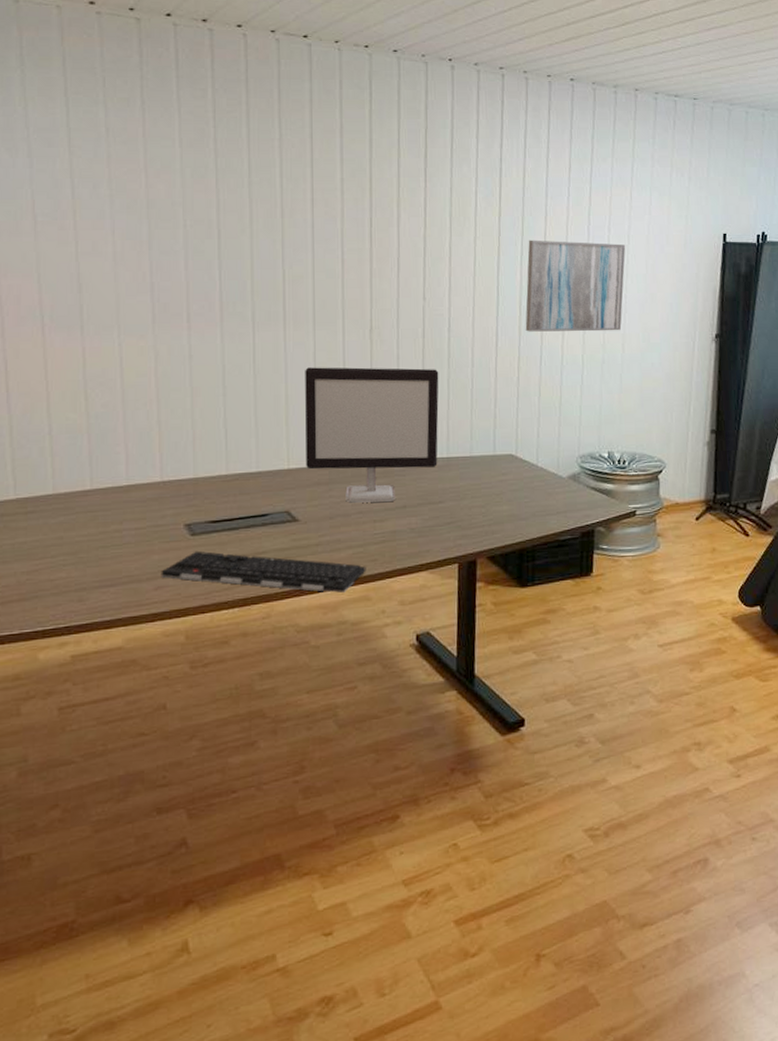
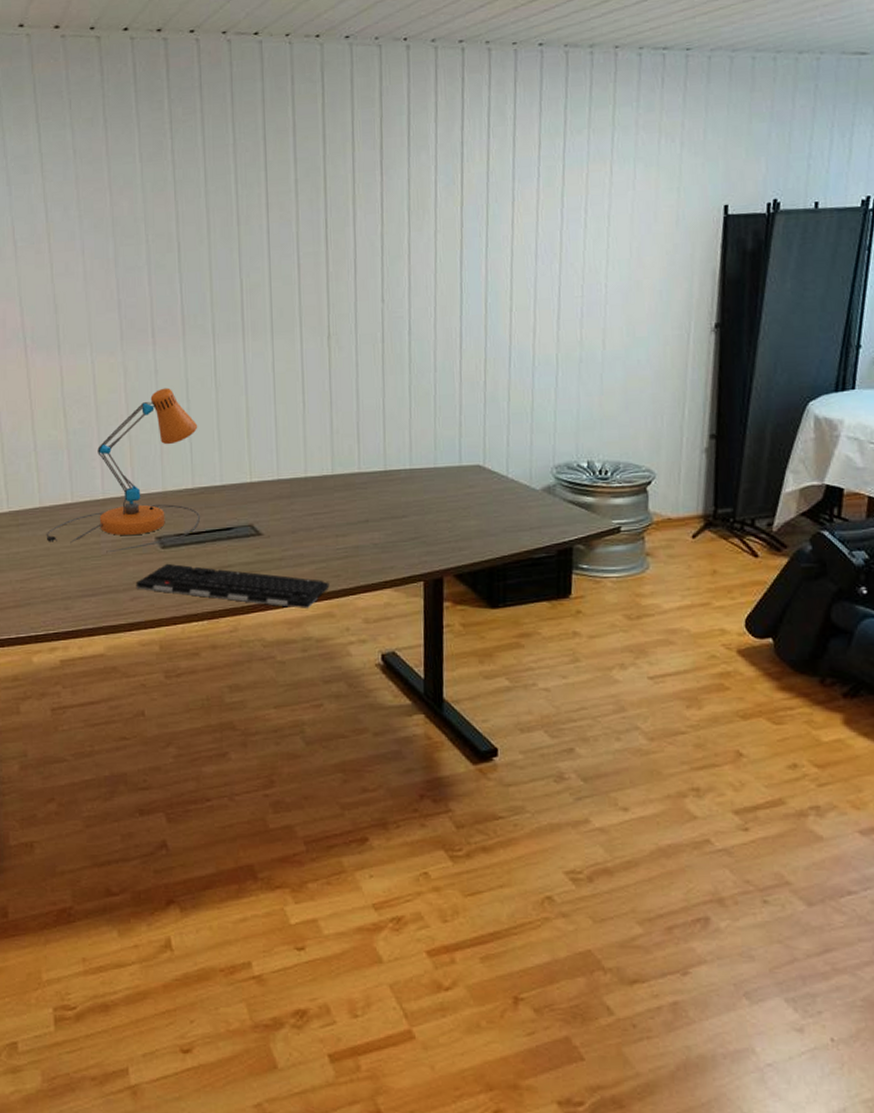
desk lamp: none [60,373,234,542] -> present [47,387,200,553]
computer monitor: present [305,367,439,503] -> none [264,375,400,517]
wall art: present [525,240,626,332] -> none [491,226,606,331]

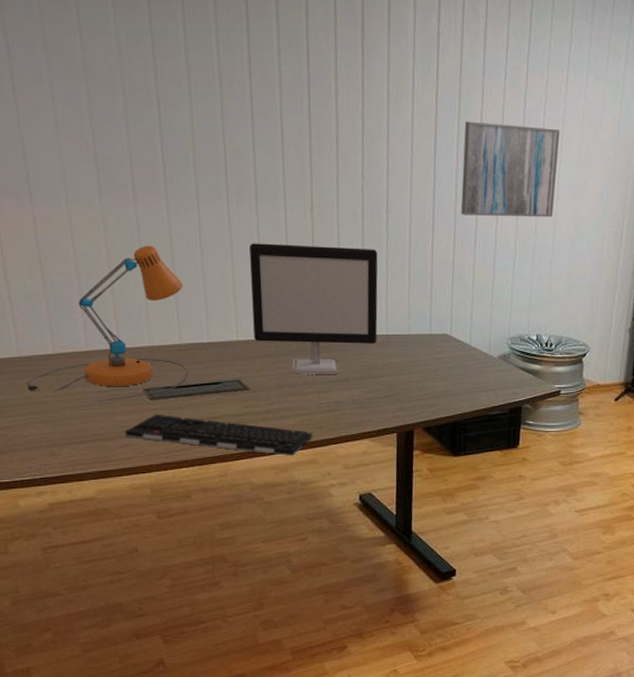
computer monitor: none [264,375,400,517] -> present [249,243,378,375]
wall art: none [491,226,606,331] -> present [460,121,561,218]

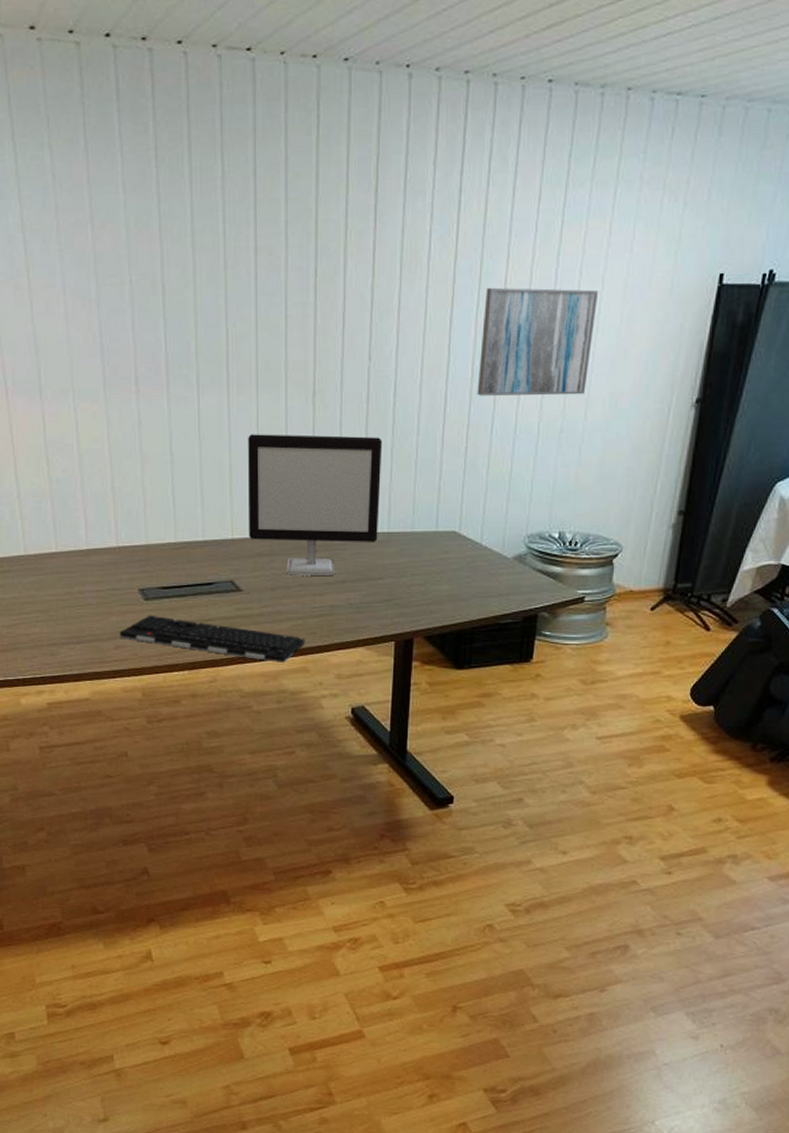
desk lamp: present [28,245,188,403] -> none [32,439,182,603]

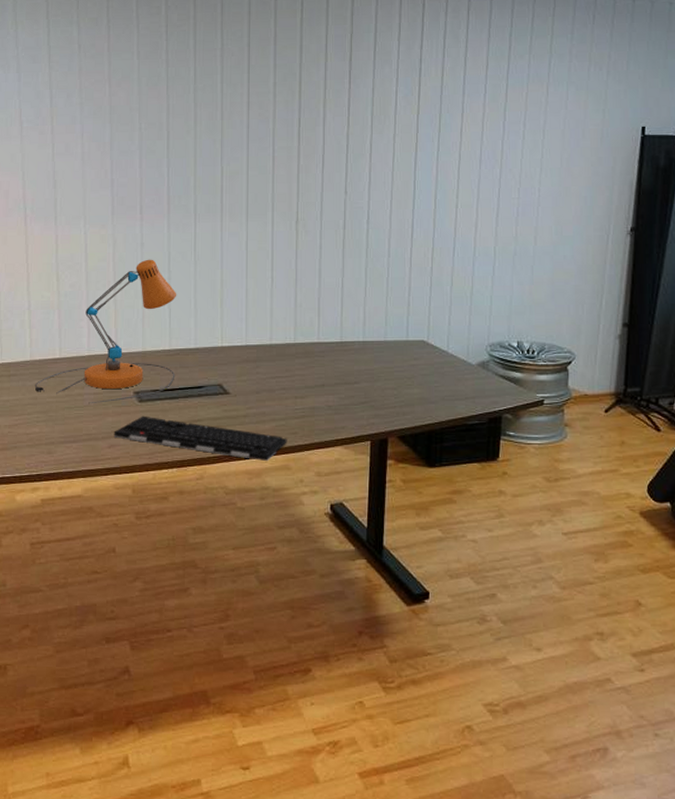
desk lamp: none [32,439,182,603] -> present [35,259,177,404]
computer monitor: present [248,434,383,577] -> none [237,255,358,381]
wall art: present [477,287,599,396] -> none [439,136,541,224]

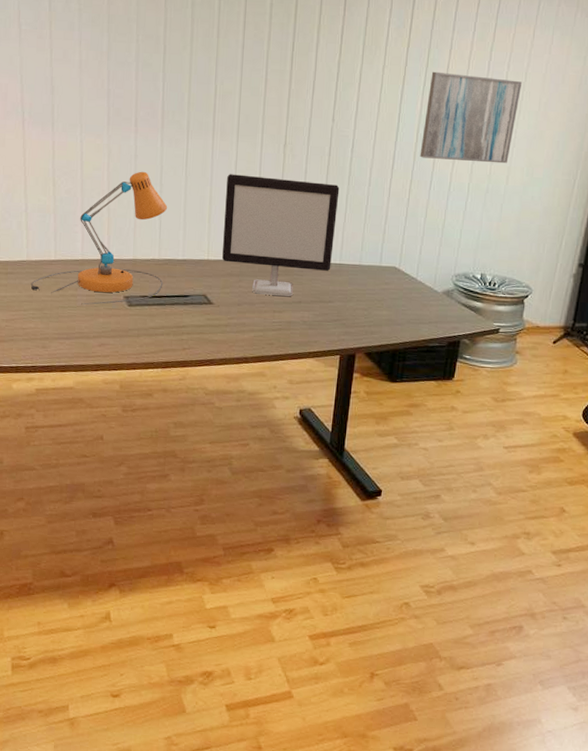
keyboard: present [113,415,287,462] -> none [104,319,264,368]
computer monitor: none [237,255,358,381] -> present [222,174,340,297]
wall art: none [439,136,541,224] -> present [420,71,523,164]

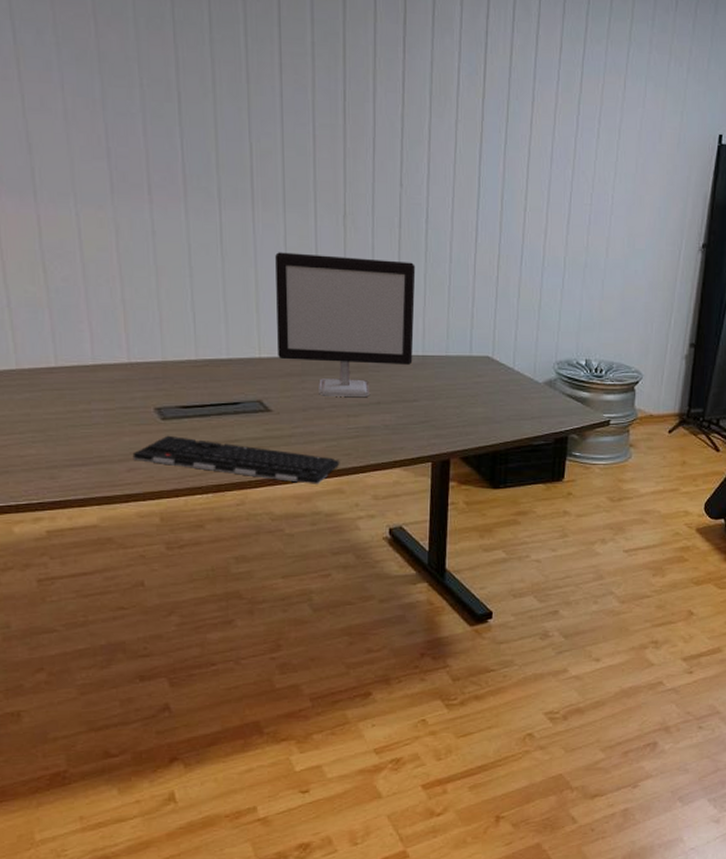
desk lamp: present [31,171,168,305] -> none [26,251,204,422]
keyboard: none [104,319,264,368] -> present [132,435,340,485]
wall art: present [420,71,523,164] -> none [506,127,616,234]

